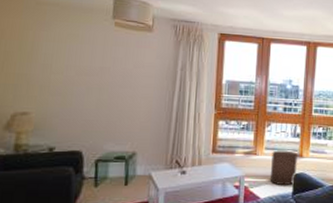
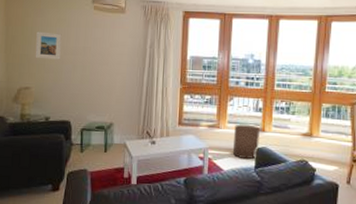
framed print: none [36,47,73,81] -> present [35,31,62,60]

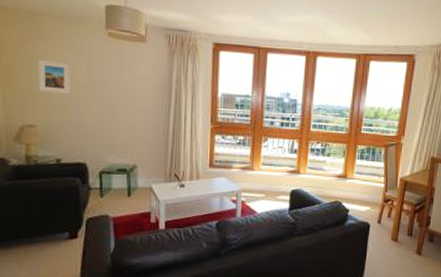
waste bin: present [232,124,260,159] -> none [266,166,294,201]

